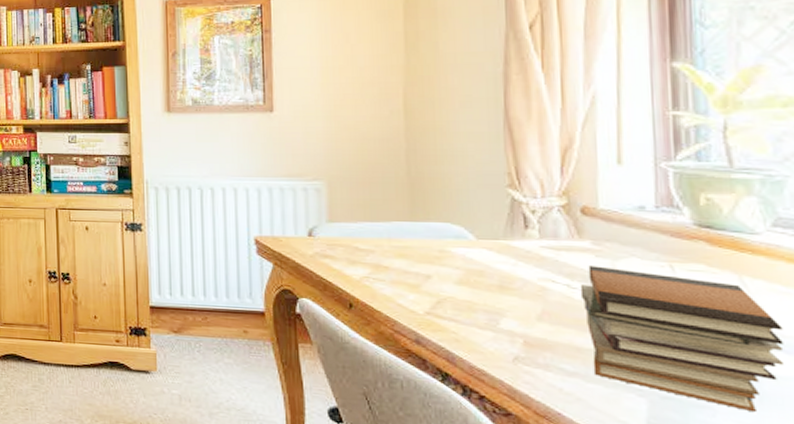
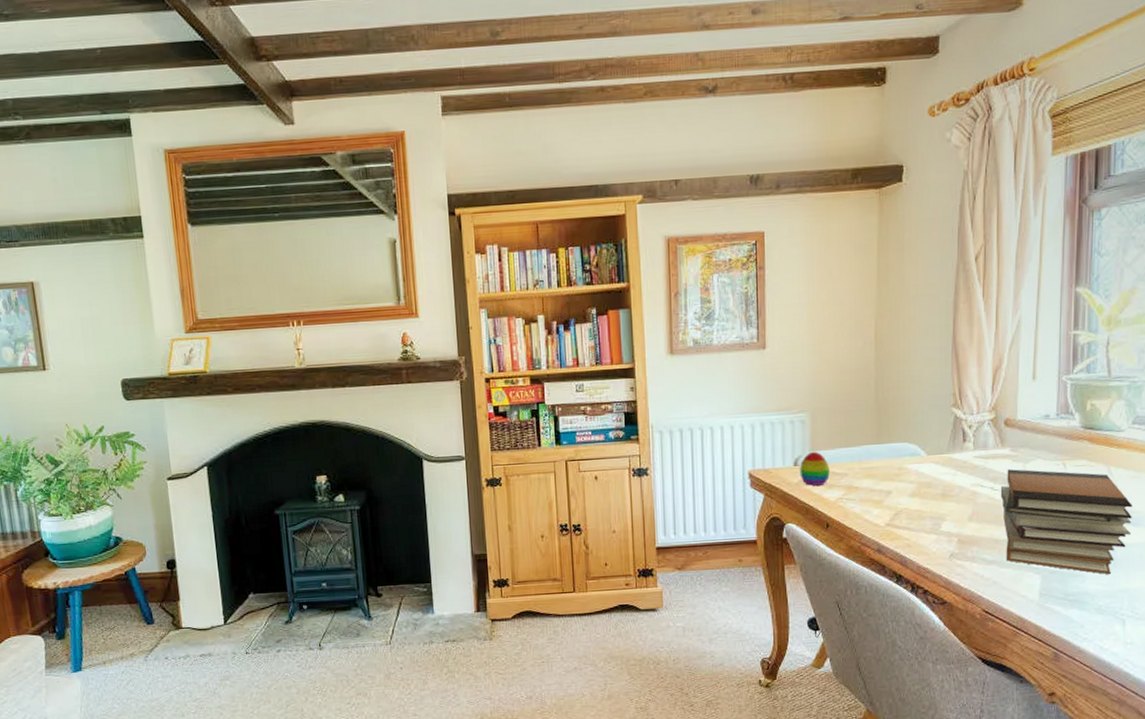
decorative egg: none [315,222,352,260] -> present [800,451,830,486]

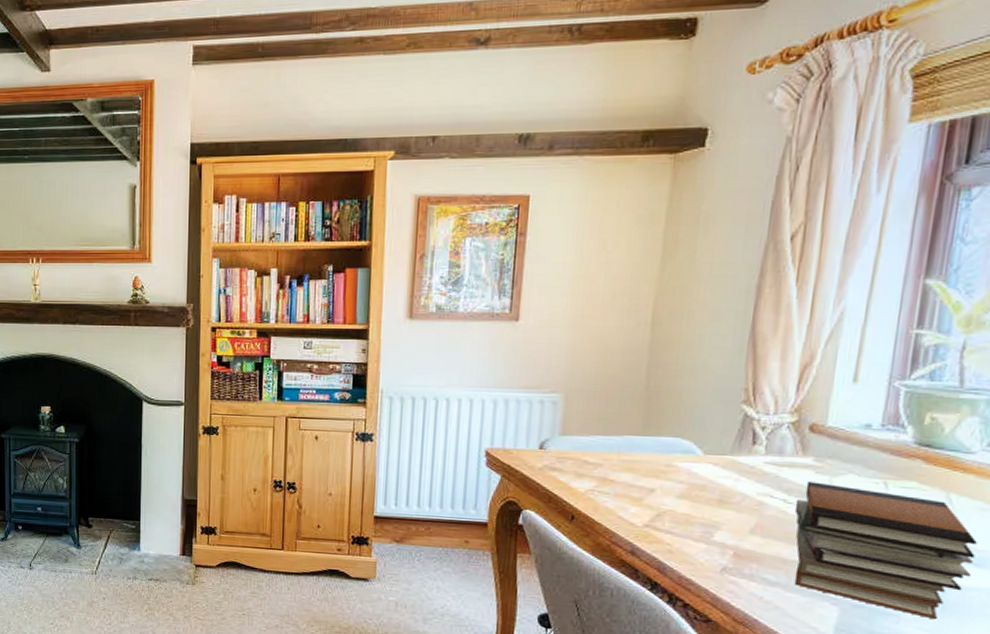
decorative egg: present [800,451,830,486] -> none [545,435,582,473]

